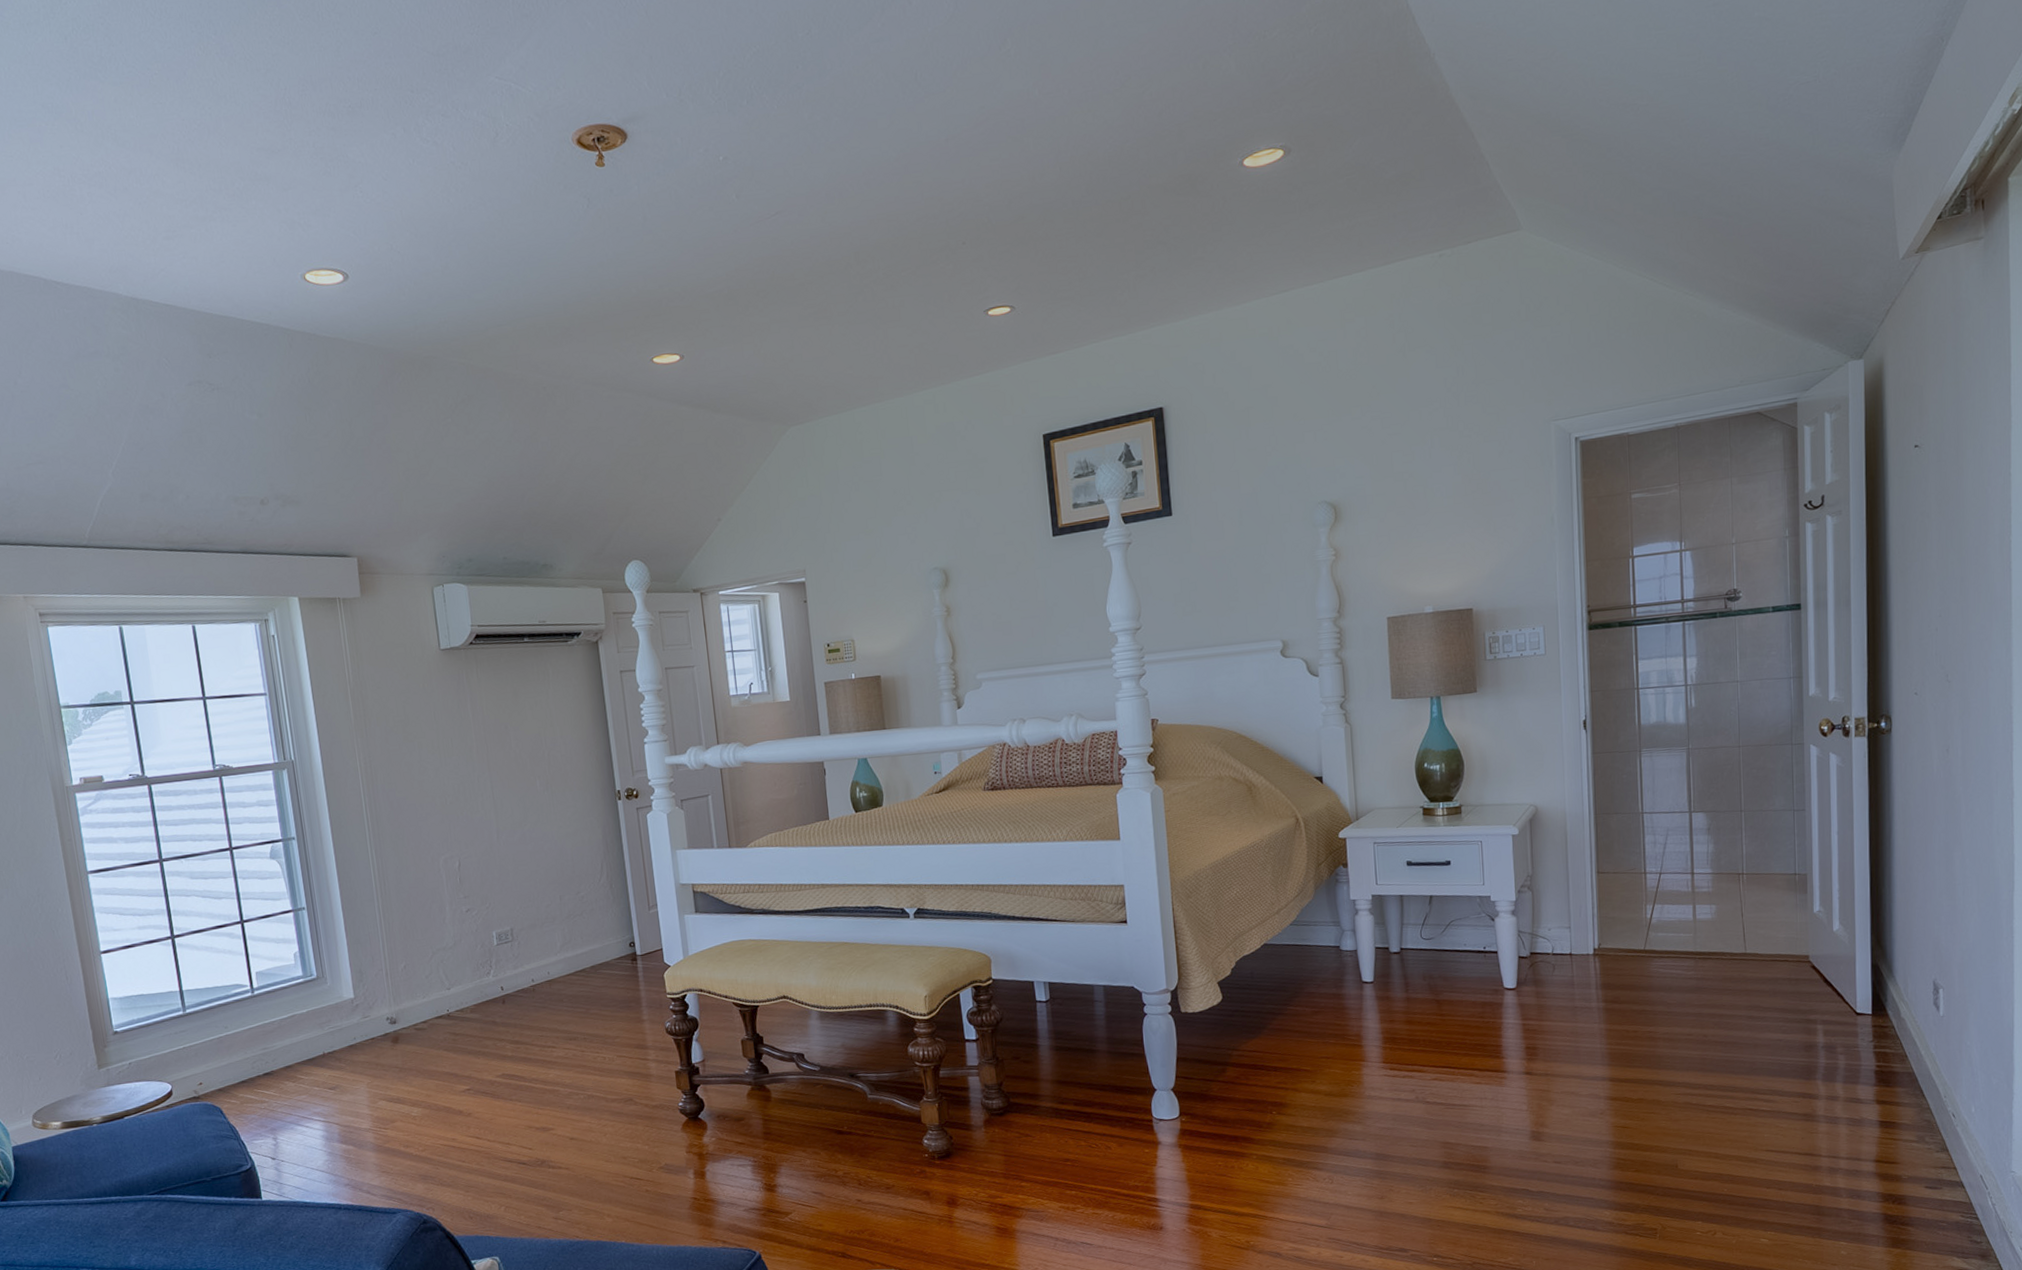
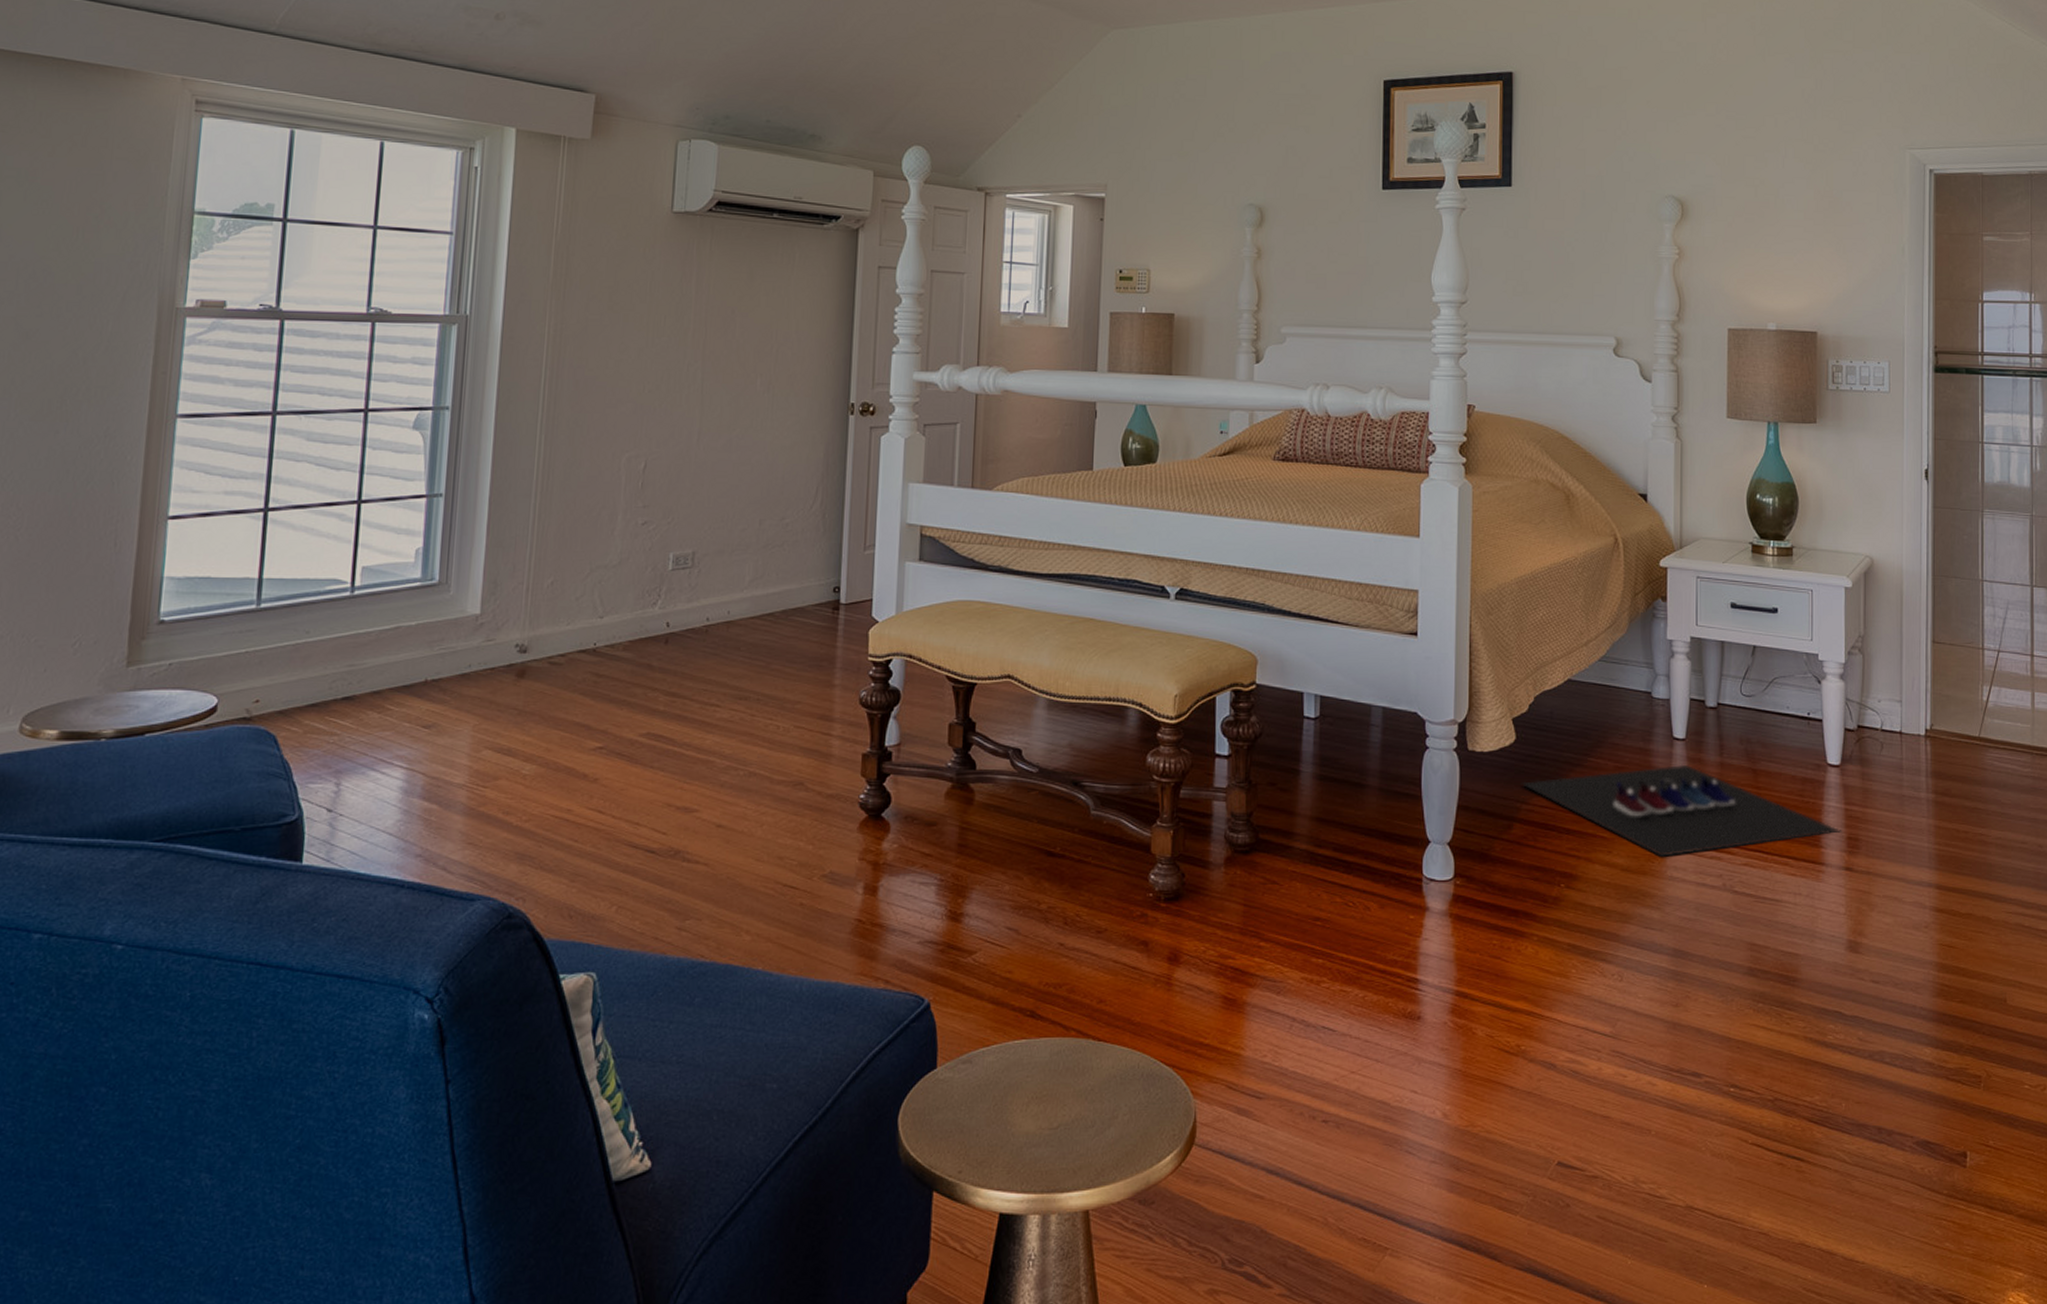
shoe: none [1230,1003,1521,1081] -> present [1521,764,1842,857]

